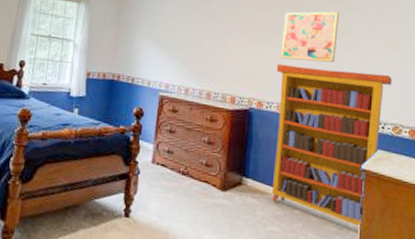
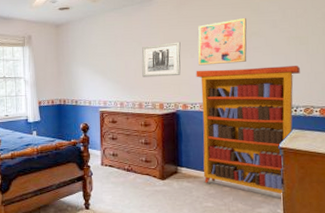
wall art: none [215,26,263,67] -> present [142,42,181,77]

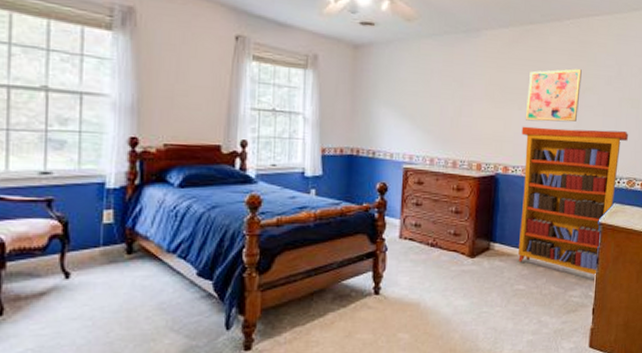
wall art: present [142,42,181,77] -> none [460,88,508,131]

